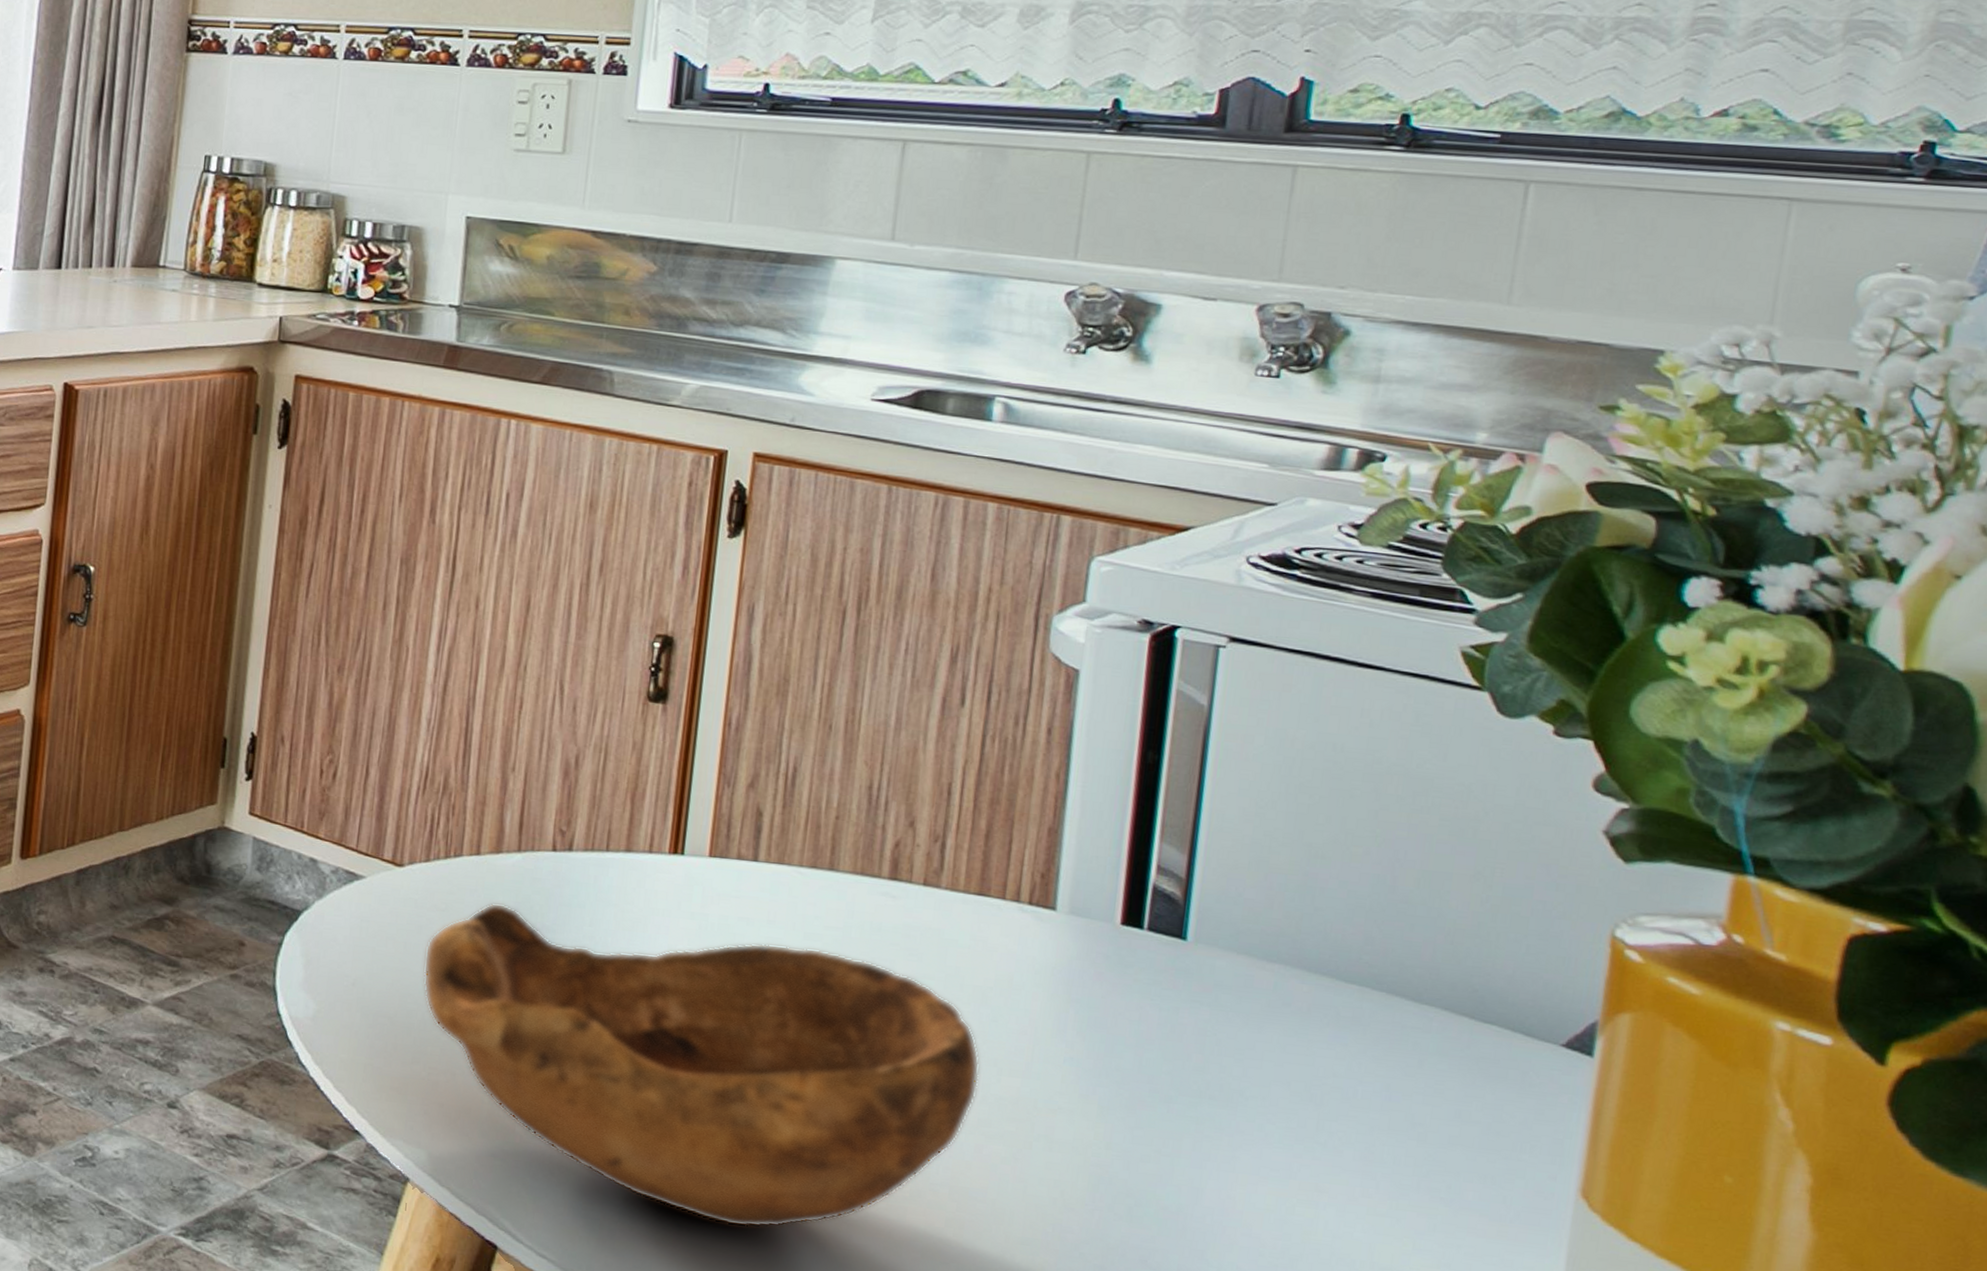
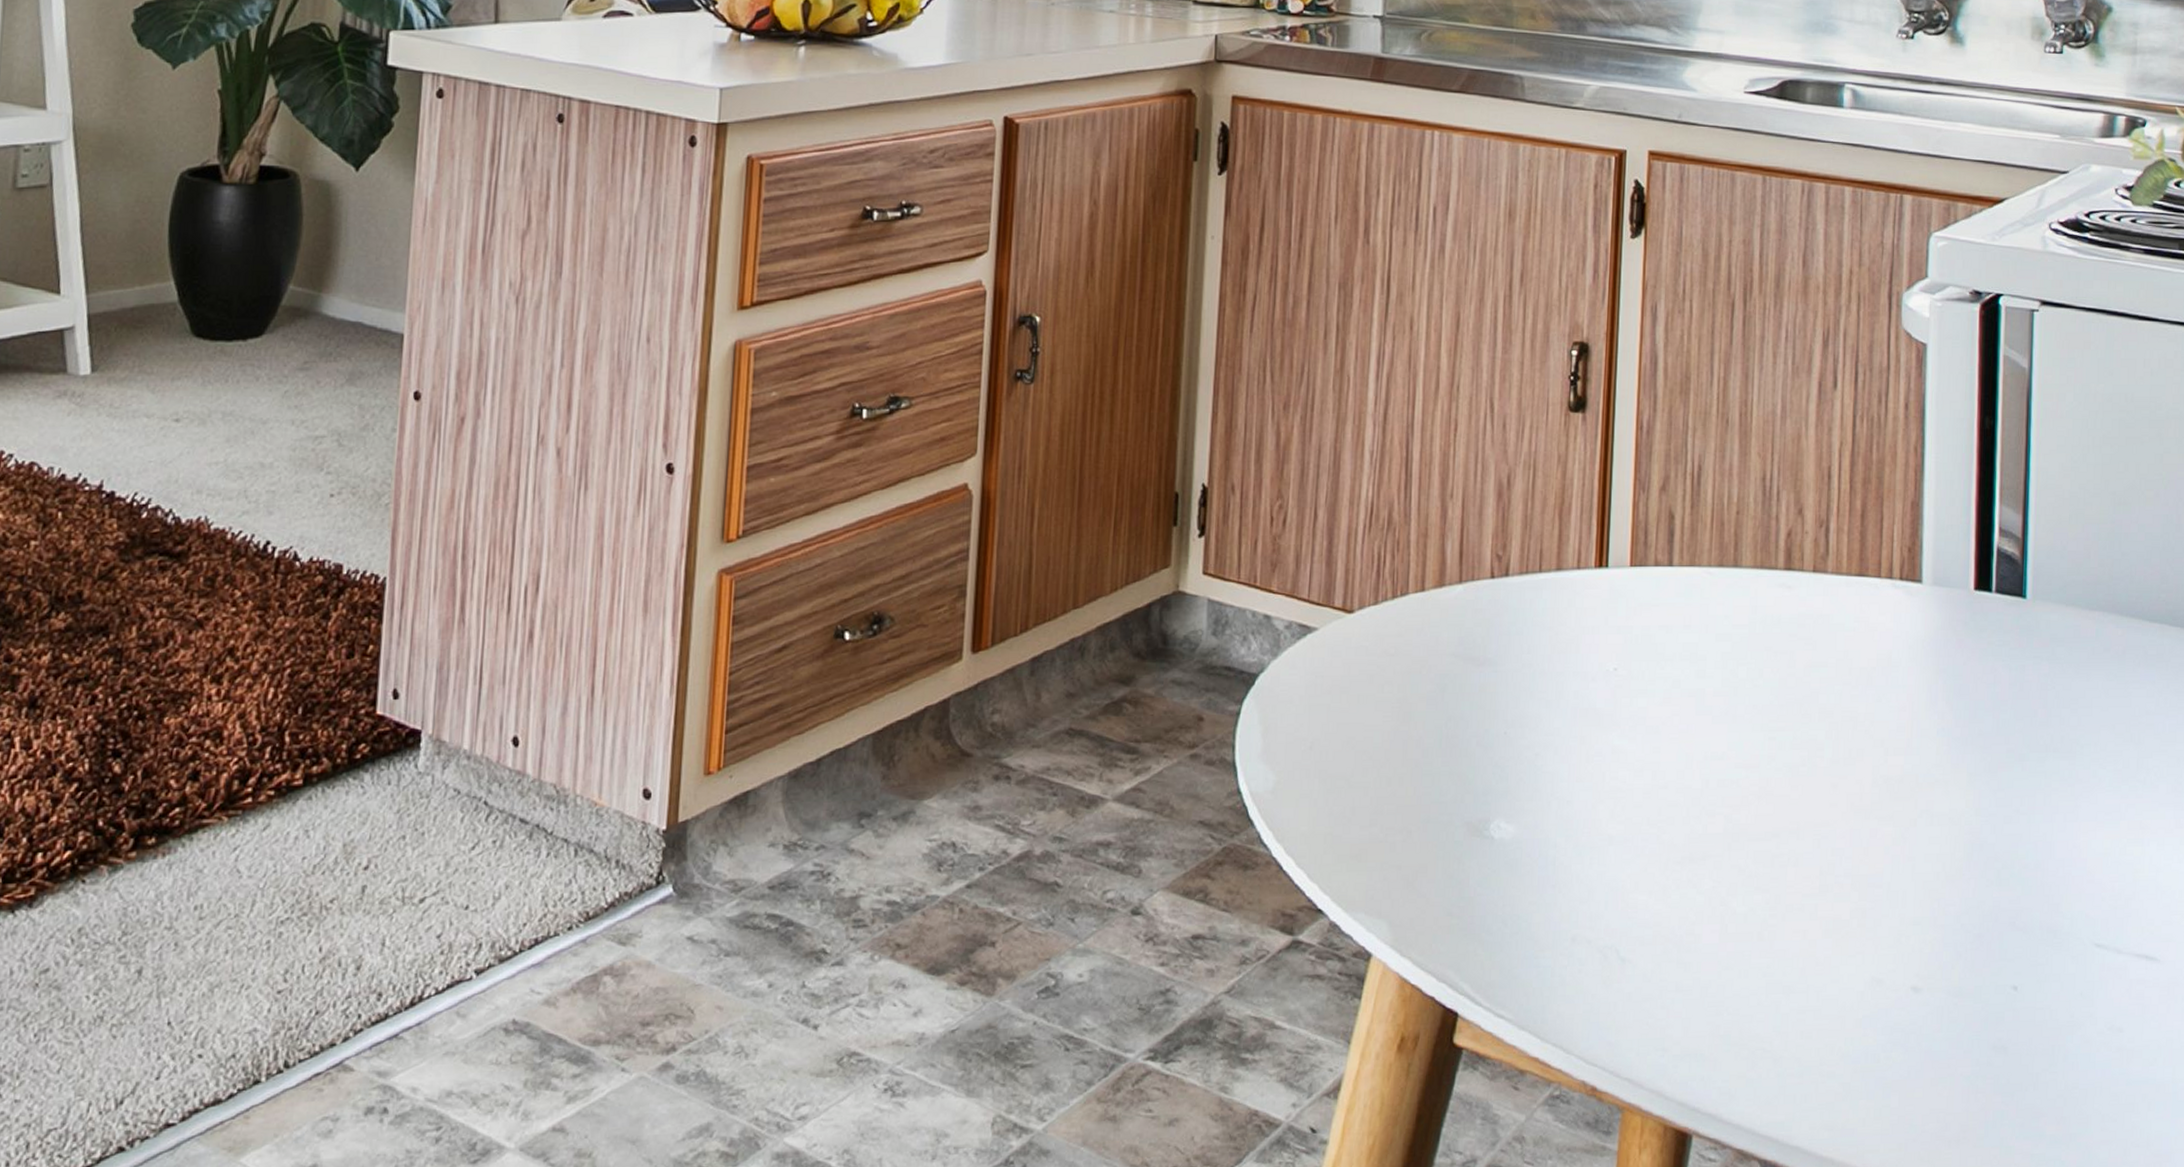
bowl: present [423,903,980,1228] -> none [1376,640,1870,952]

